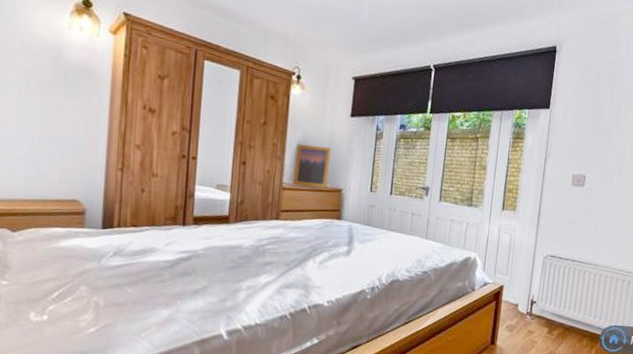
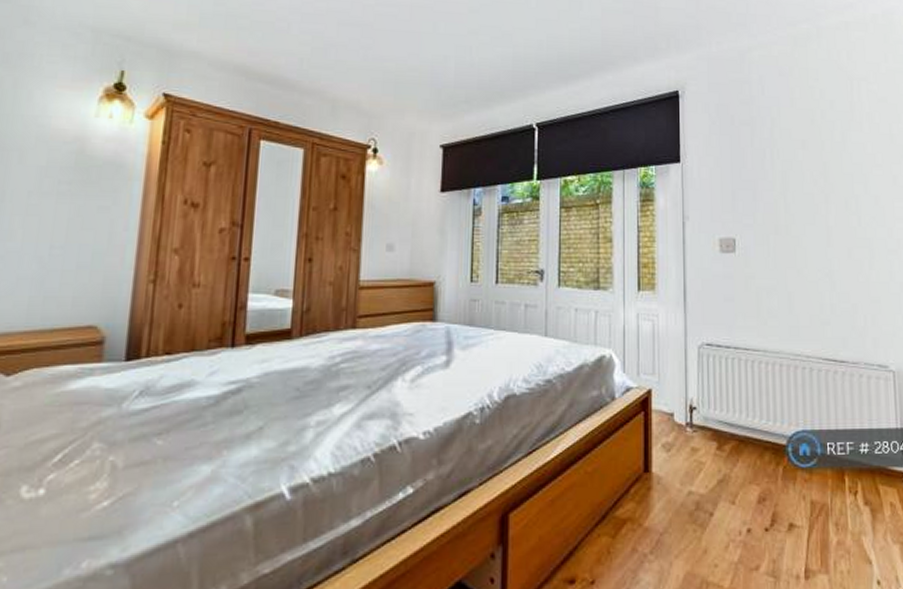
picture frame: present [292,143,332,188] -> none [371,230,419,282]

